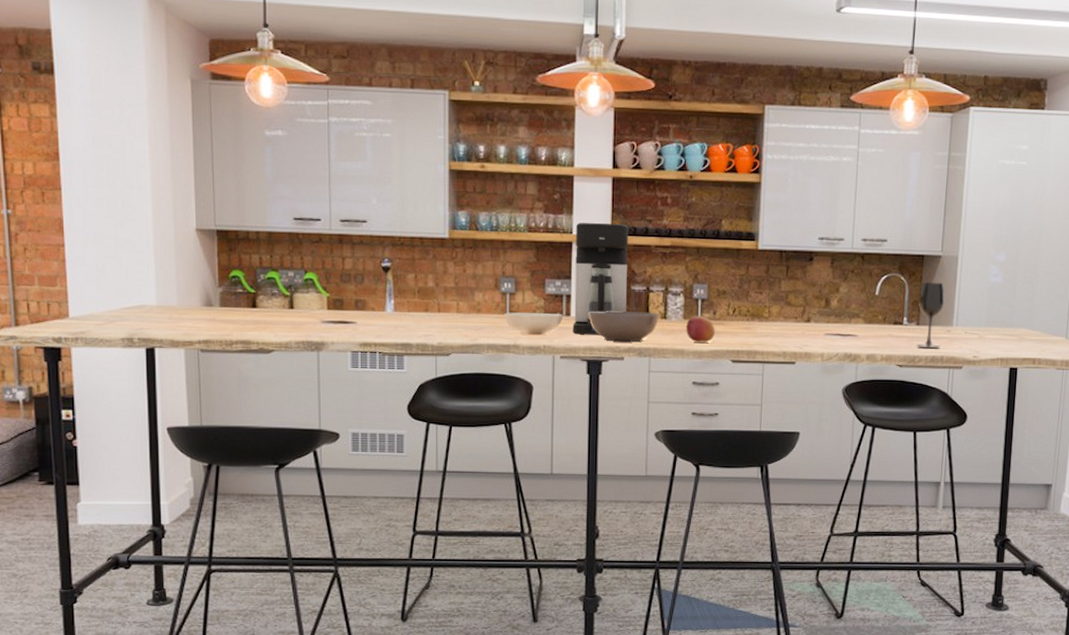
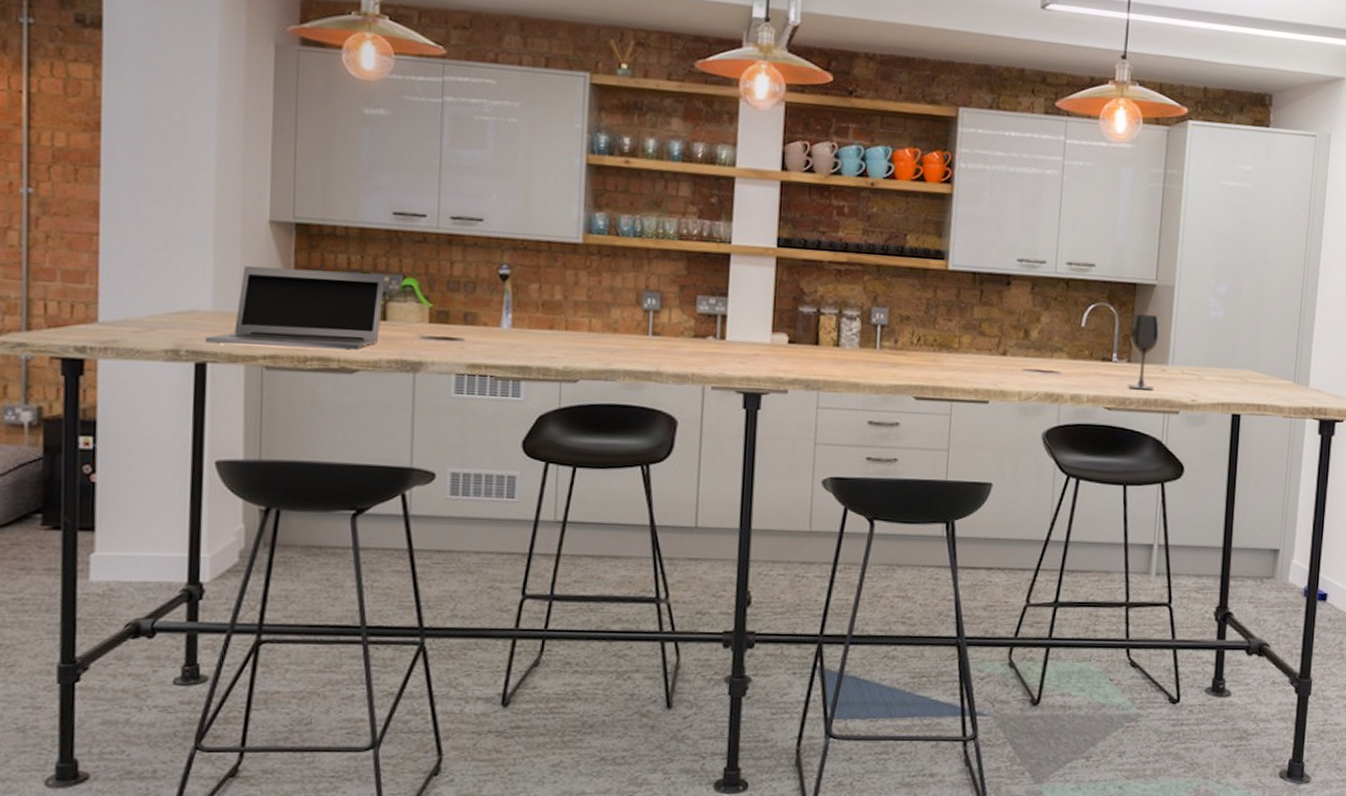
laptop: none [152,267,291,334] -> present [205,265,386,351]
bowl: present [504,312,564,336] -> none [646,333,717,362]
coffee maker: present [573,223,628,335] -> none [727,231,798,363]
bowl: present [588,310,660,342] -> none [747,334,832,372]
fruit: present [686,315,715,343] -> none [862,343,896,376]

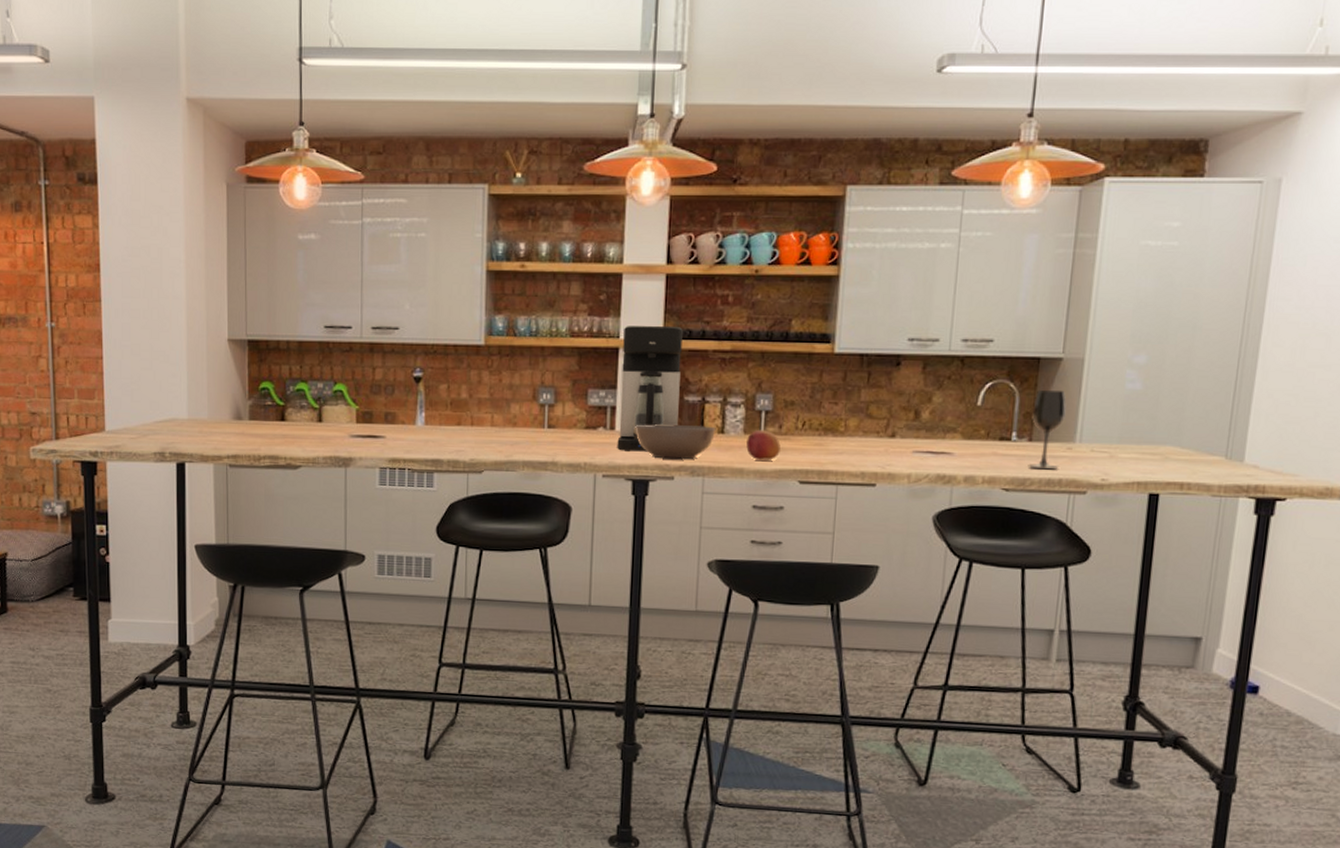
laptop: present [205,265,386,351] -> none [183,379,320,449]
coffee maker: none [727,231,798,363] -> present [617,325,683,451]
bowl: none [747,334,832,372] -> present [635,424,716,459]
fruit: none [862,343,896,376] -> present [746,429,781,461]

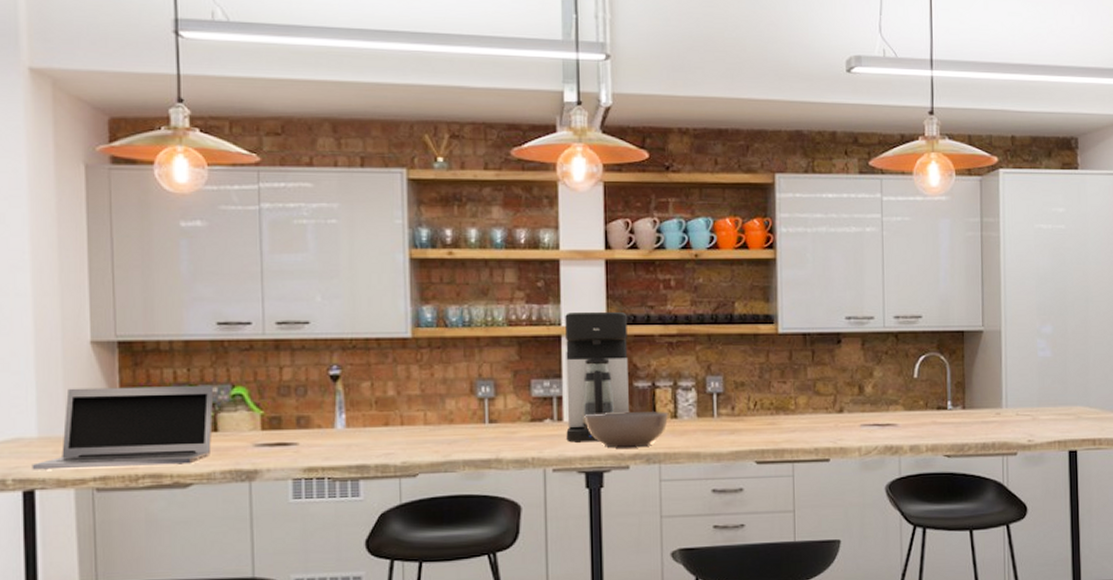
laptop: none [183,379,320,449] -> present [32,386,214,470]
fruit: present [746,429,781,461] -> none [701,412,735,443]
wine glass: present [1028,390,1067,470] -> none [962,361,991,435]

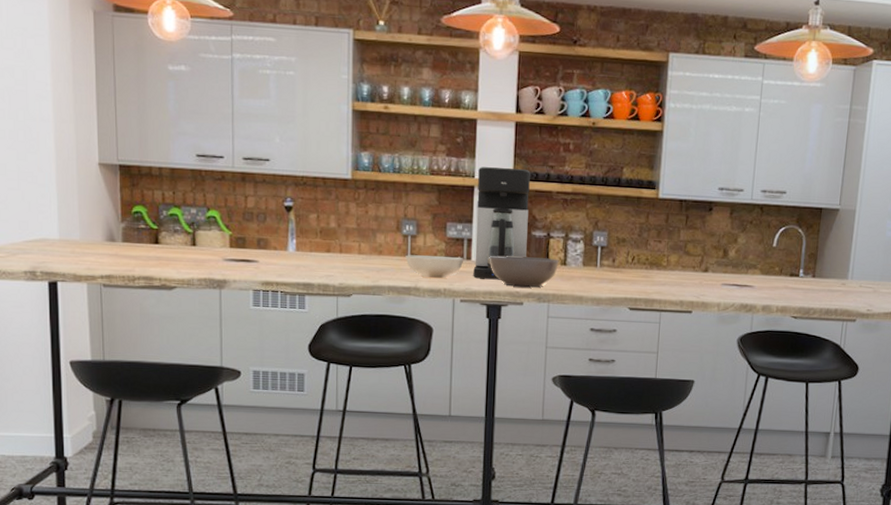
laptop: present [32,386,214,470] -> none [55,201,193,271]
bowl: none [483,418,555,447] -> present [405,255,464,279]

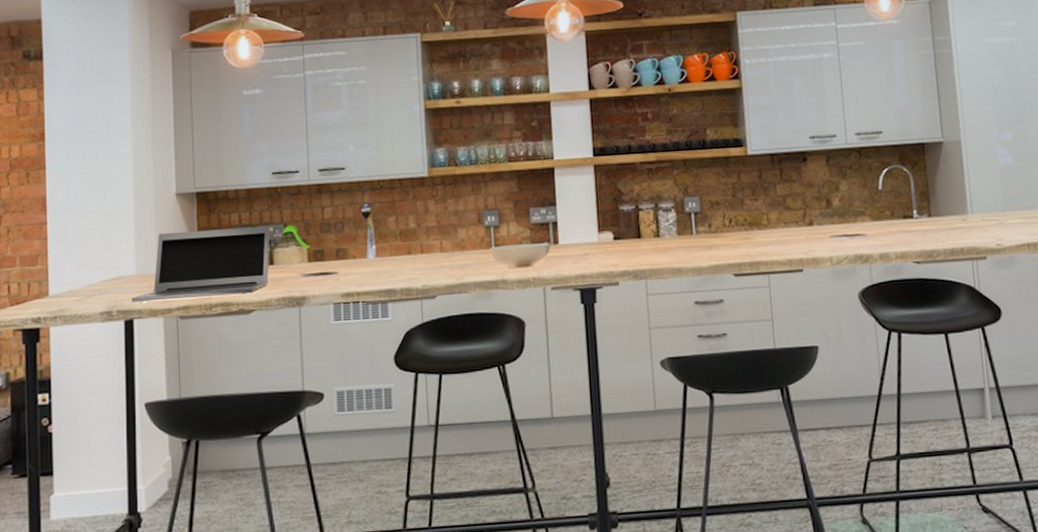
laptop: none [55,201,193,271] -> present [131,226,270,303]
coffee maker: present [473,167,530,279] -> none [557,143,616,263]
bowl: present [489,255,560,287] -> none [577,231,652,266]

